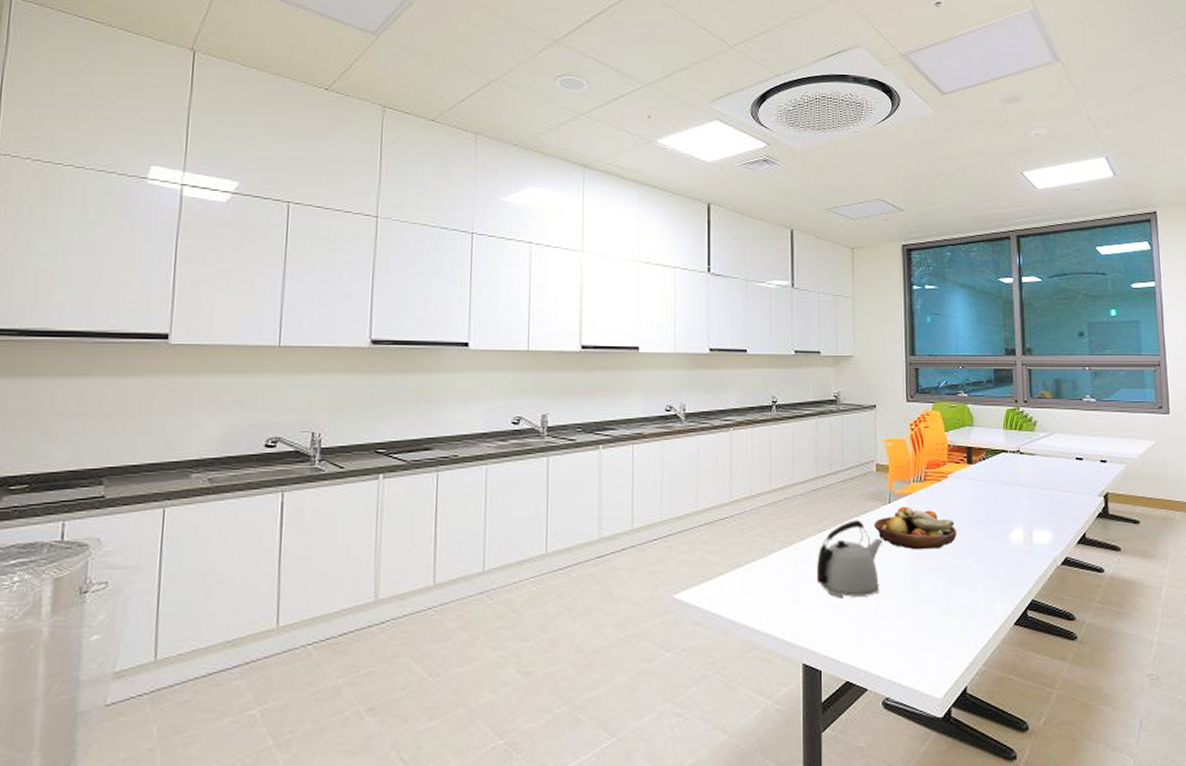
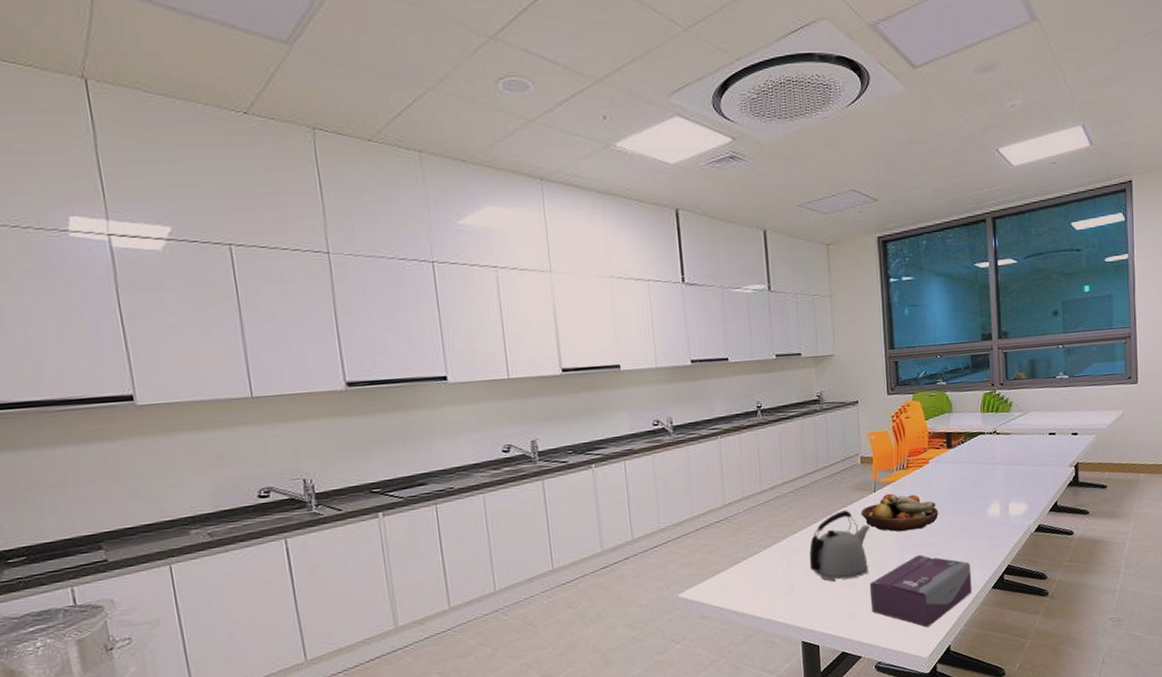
tissue box: none [879,578,992,662] -> present [869,555,972,627]

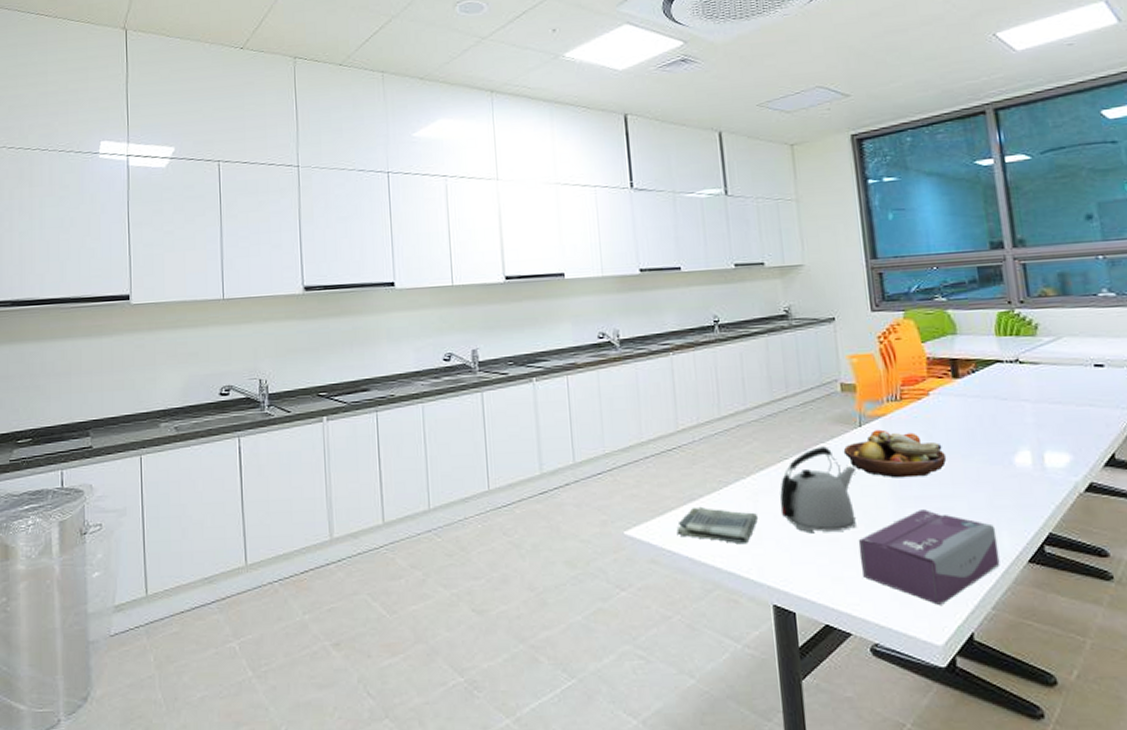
dish towel: none [723,567,792,596] -> present [676,506,759,545]

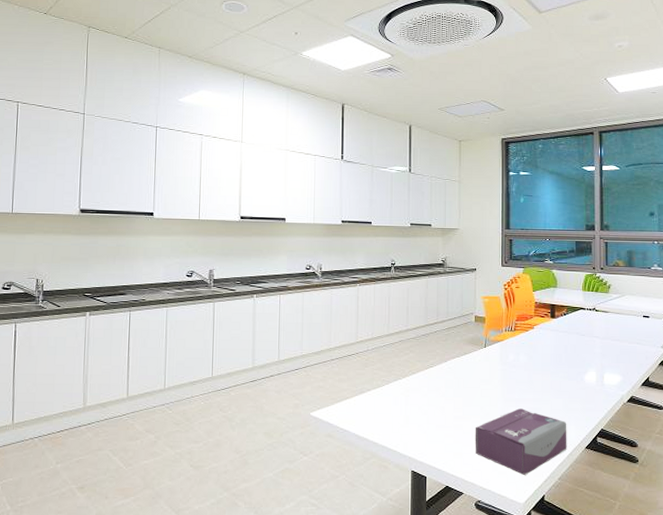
dish towel: present [676,506,759,545] -> none [349,397,408,427]
kettle: present [779,446,857,534] -> none [424,360,479,421]
fruit bowl: present [843,429,947,478] -> none [472,350,541,386]

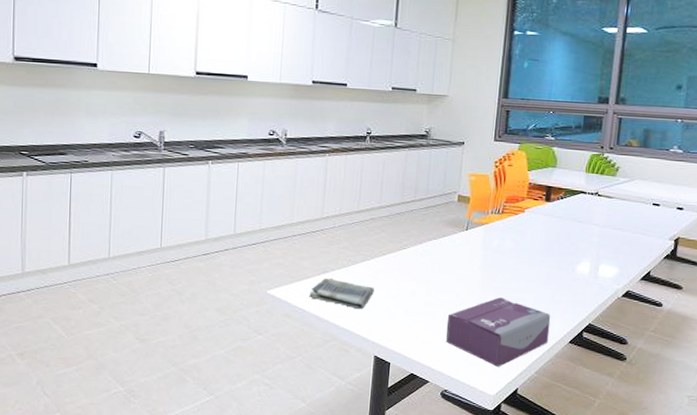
dish towel: none [349,397,408,427] -> present [309,278,375,310]

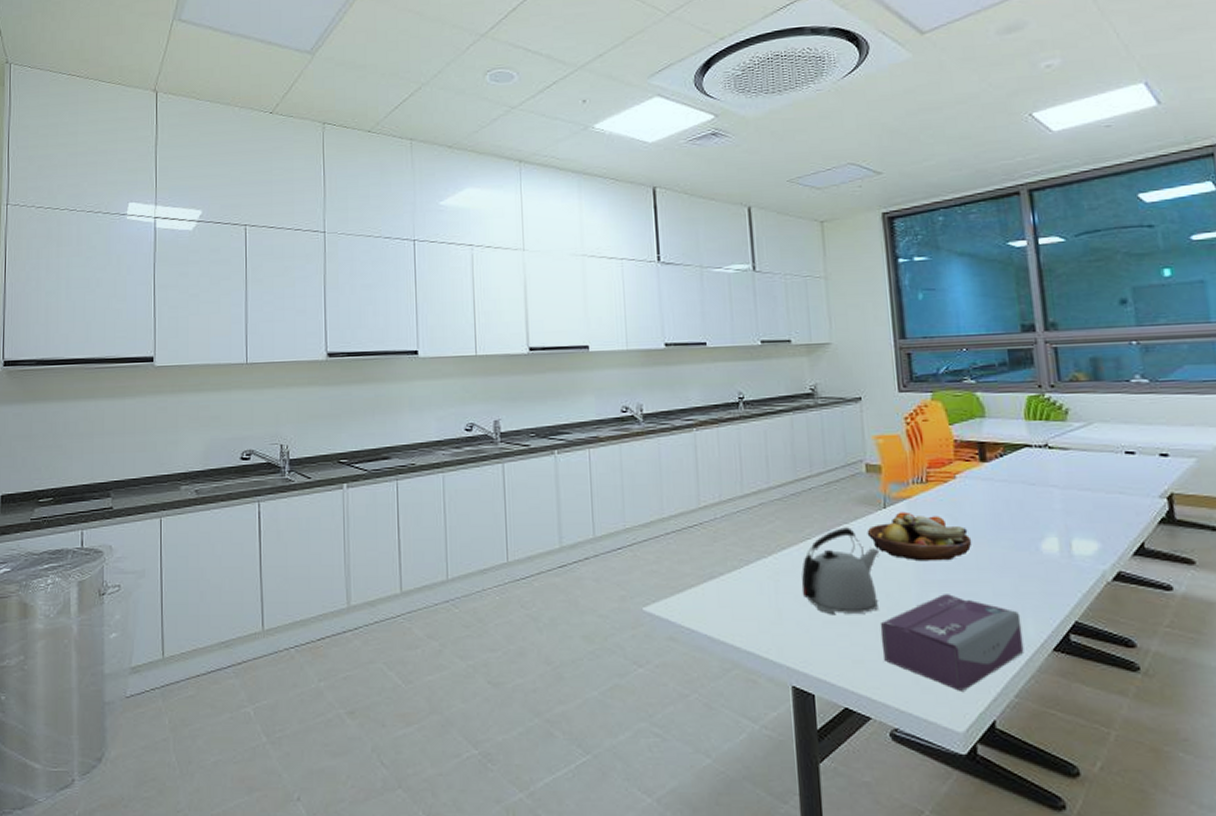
dish towel: present [309,278,375,310] -> none [696,584,780,624]
kettle: none [393,242,457,307] -> present [801,527,880,615]
fruit bowl: none [450,234,527,274] -> present [867,511,972,562]

